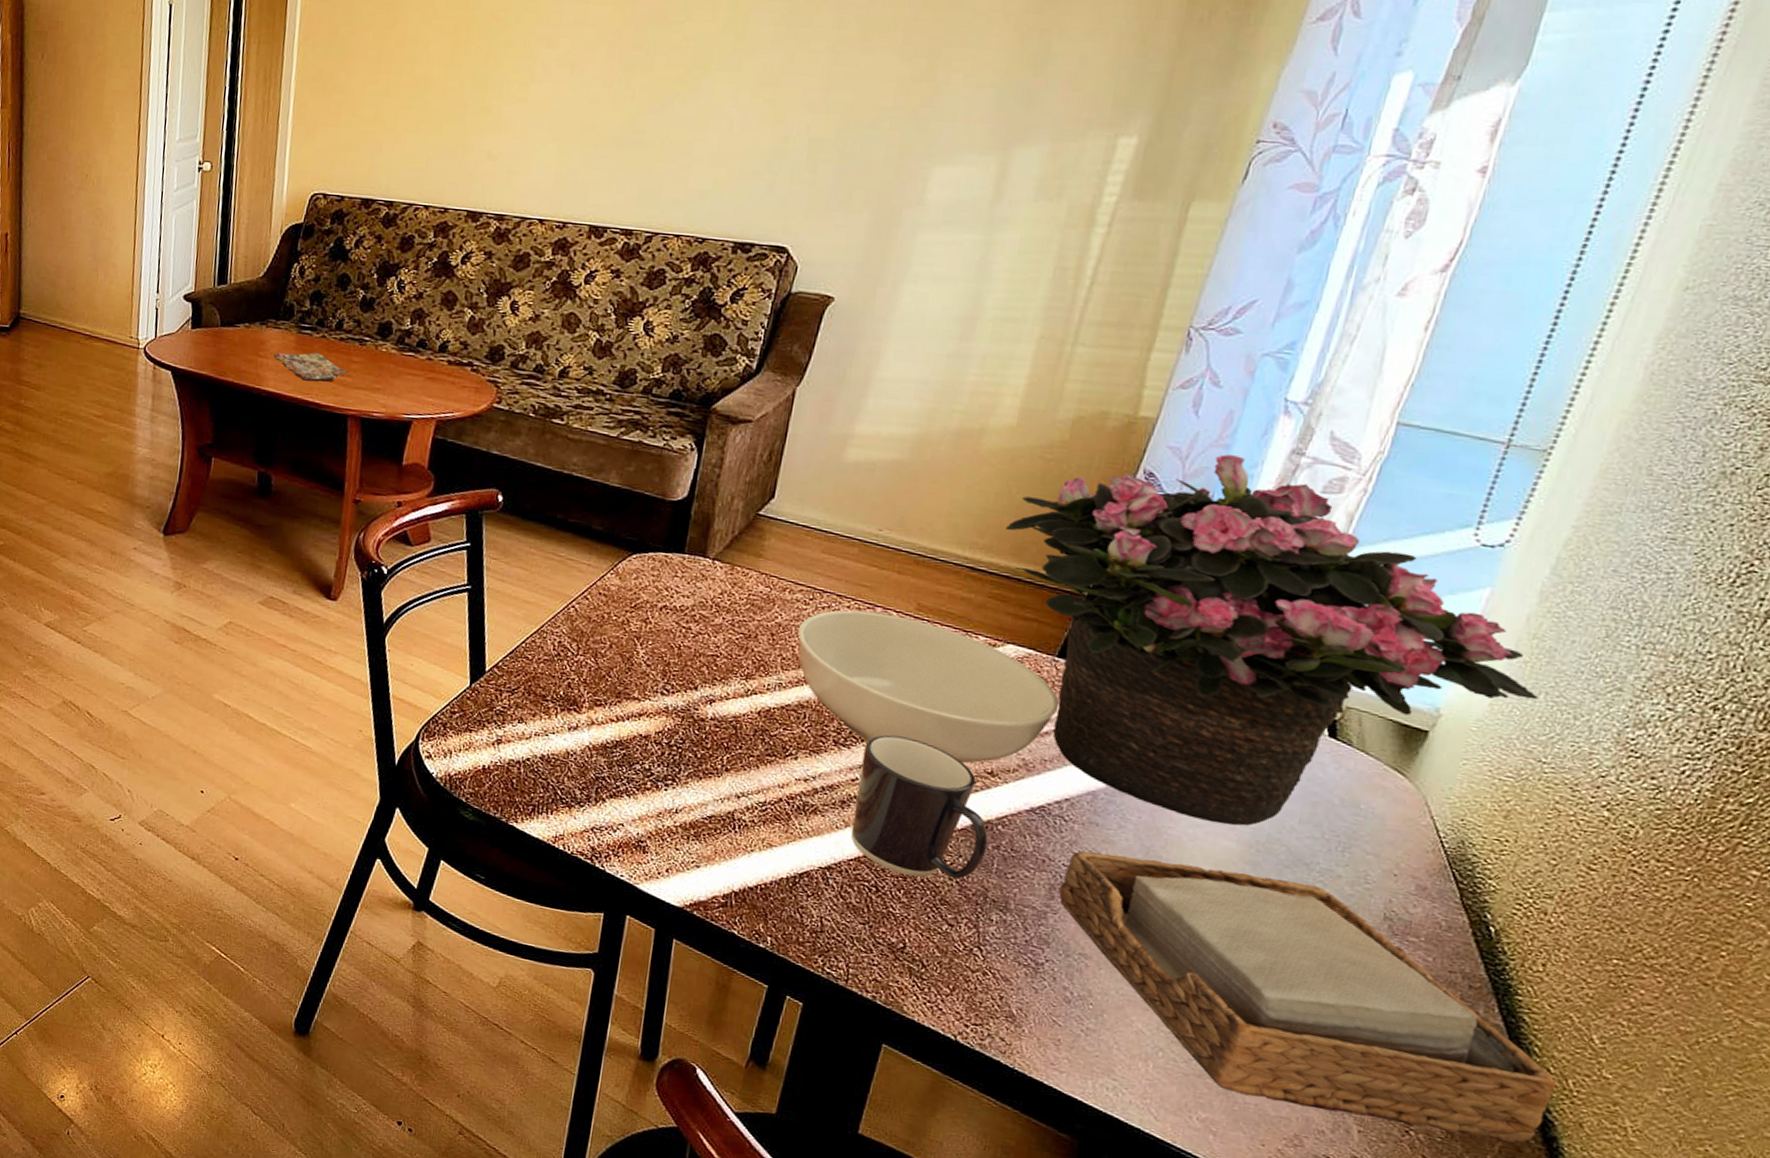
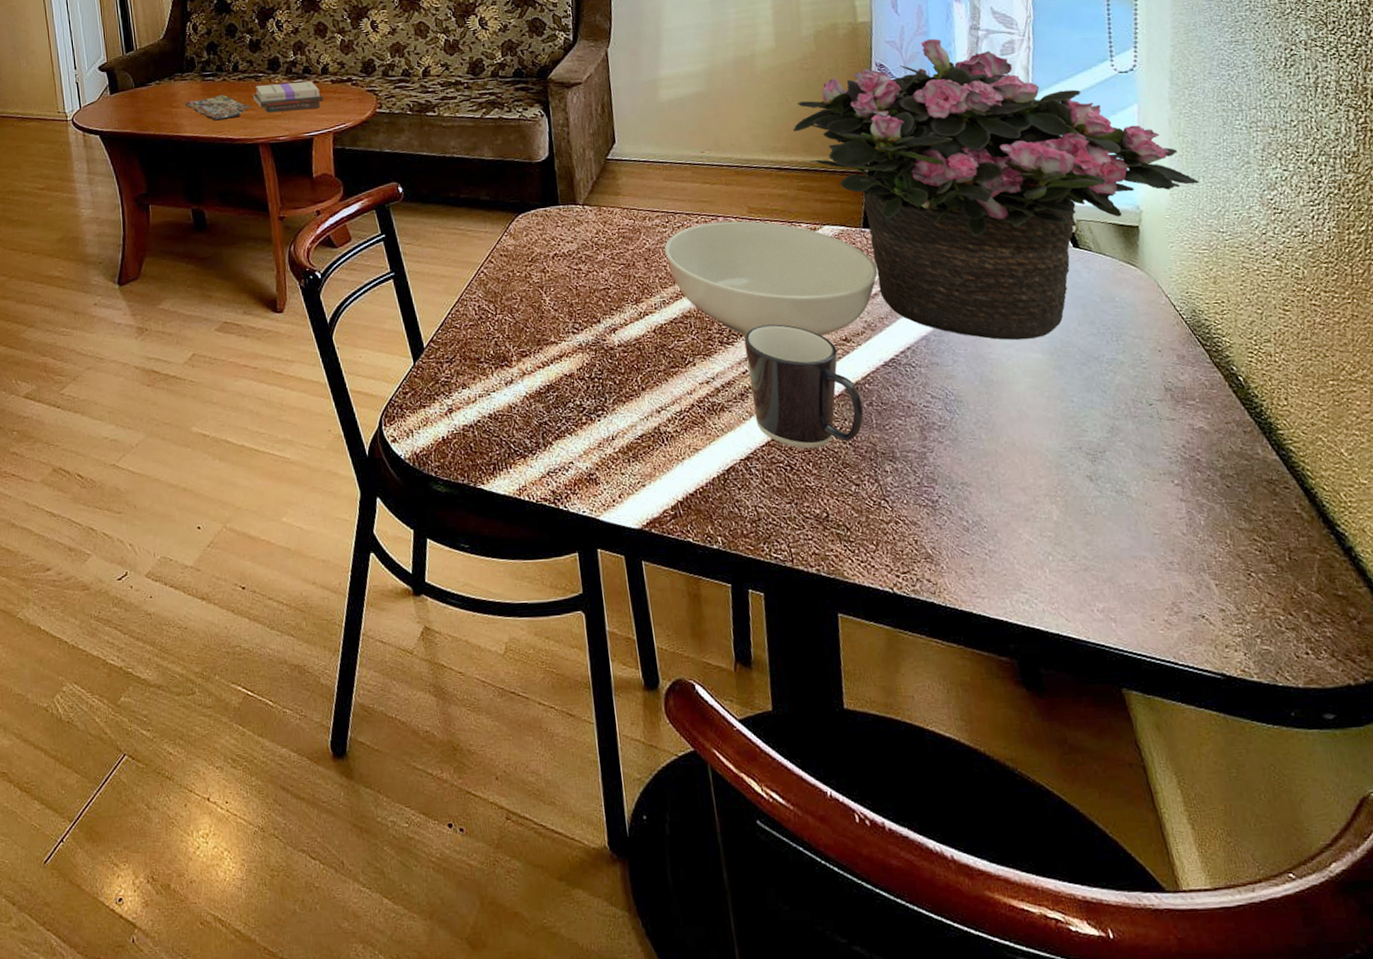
books: none [352,349,435,390] -> present [253,80,324,113]
napkin holder: present [1059,850,1557,1144] -> none [927,375,1338,578]

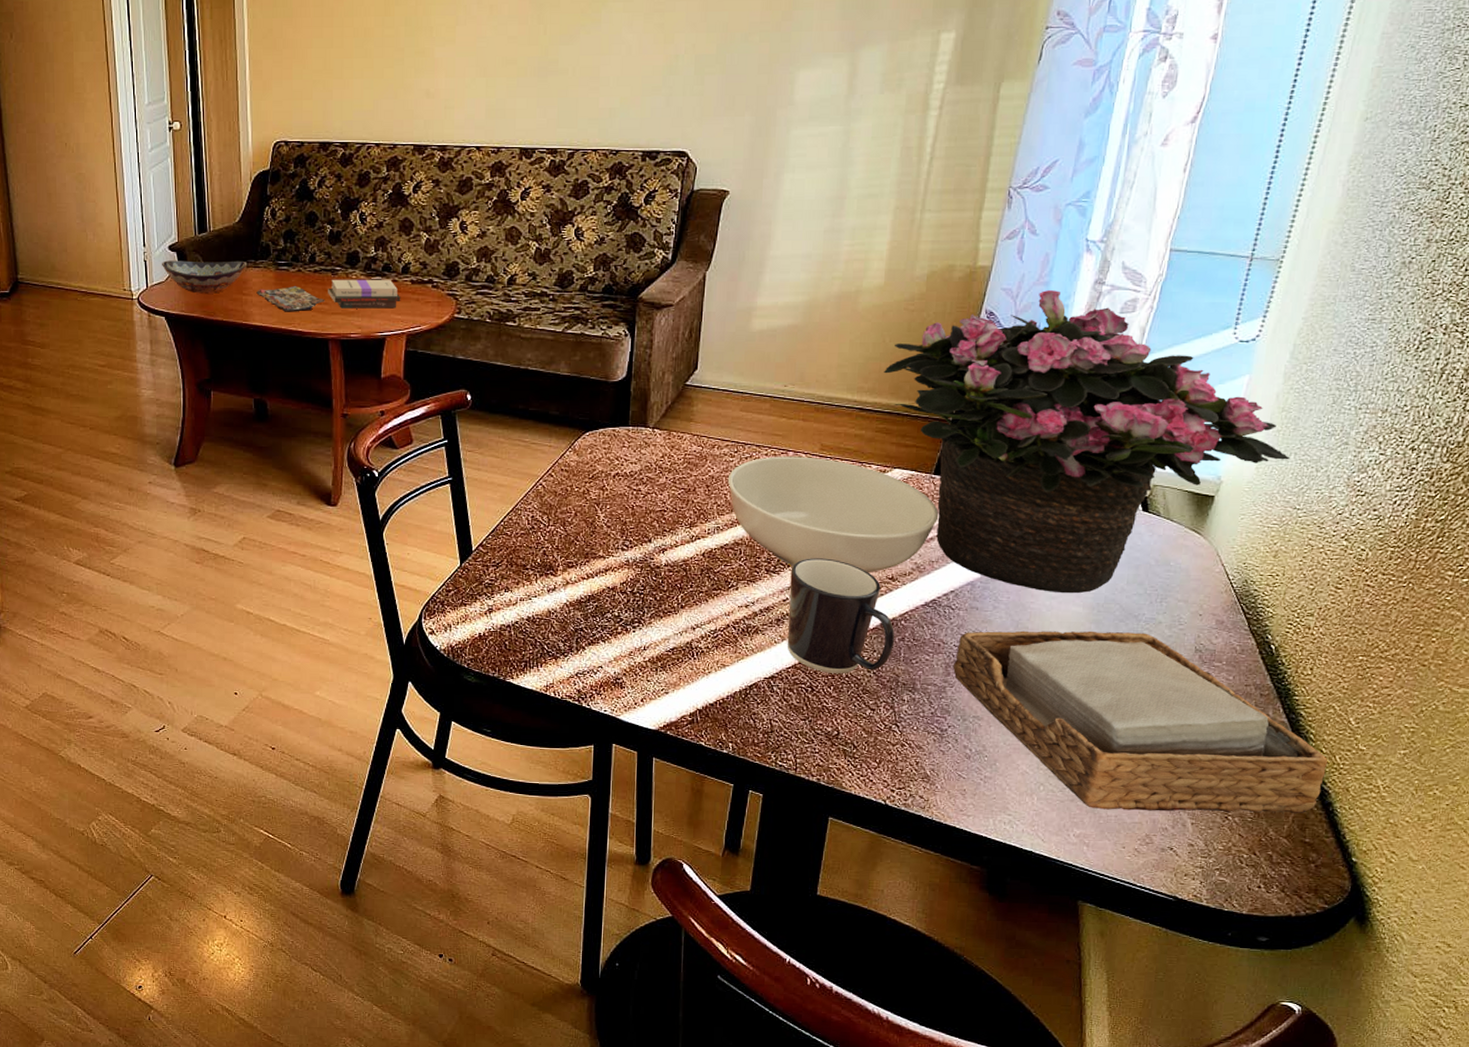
decorative bowl: none [93,75,175,110] -> present [162,260,248,294]
napkin holder: none [927,375,1338,578] -> present [953,630,1328,814]

